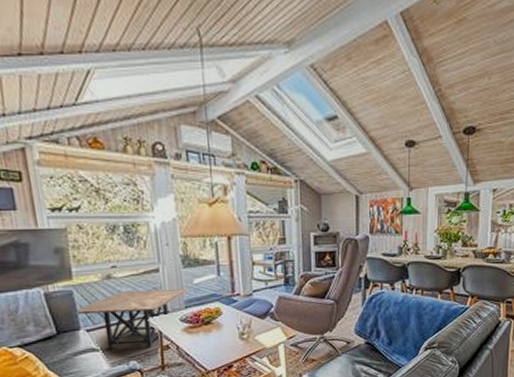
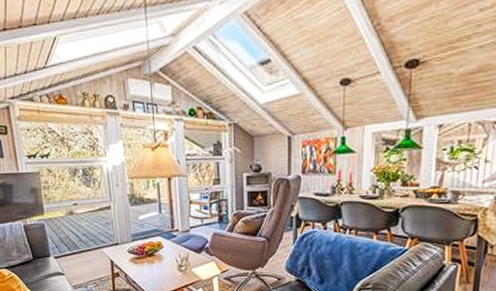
side table: present [76,289,189,350] -> none [47,224,135,274]

